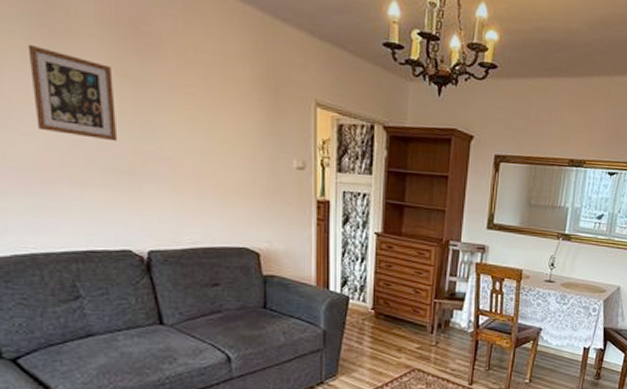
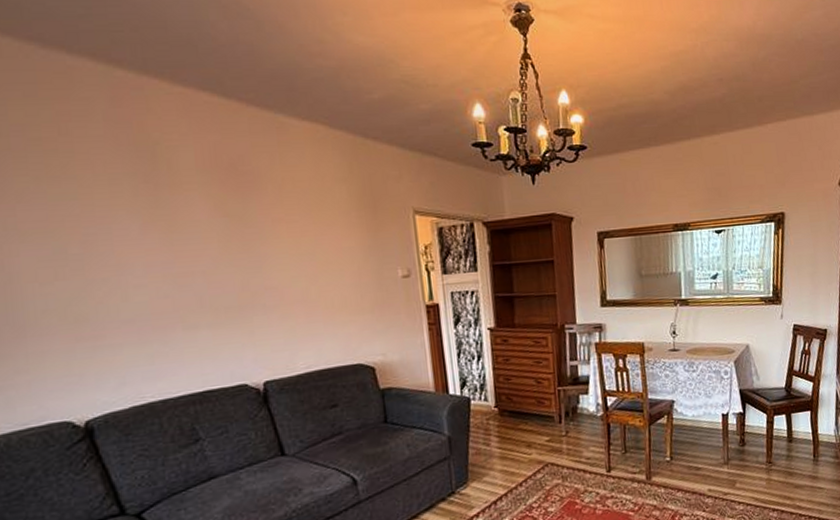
picture frame: present [27,44,118,142] -> none [134,200,226,281]

